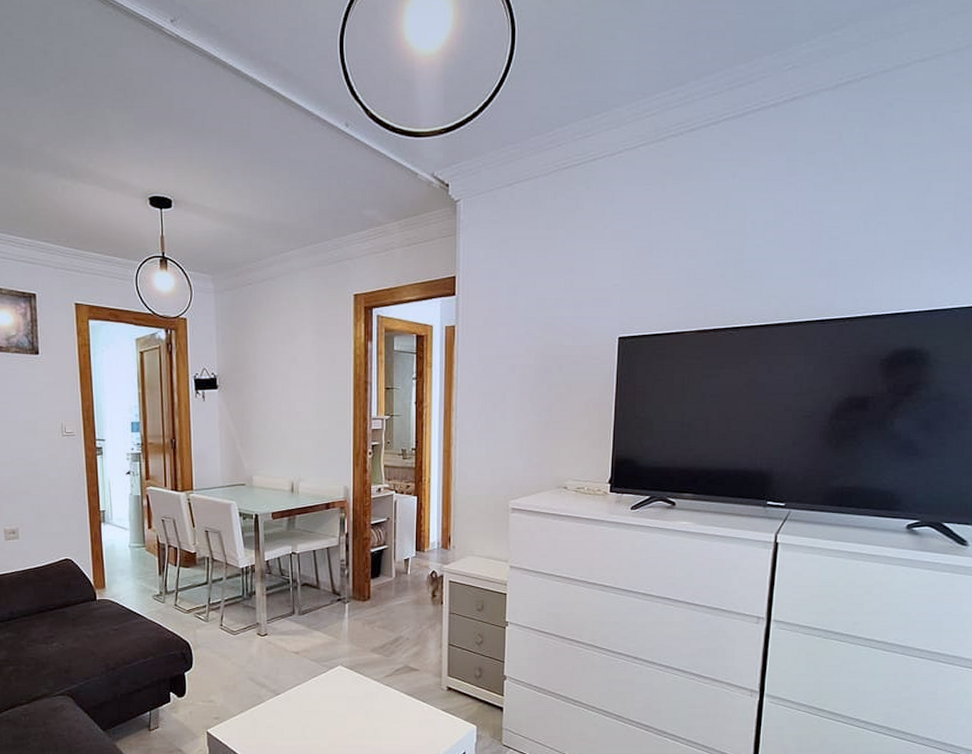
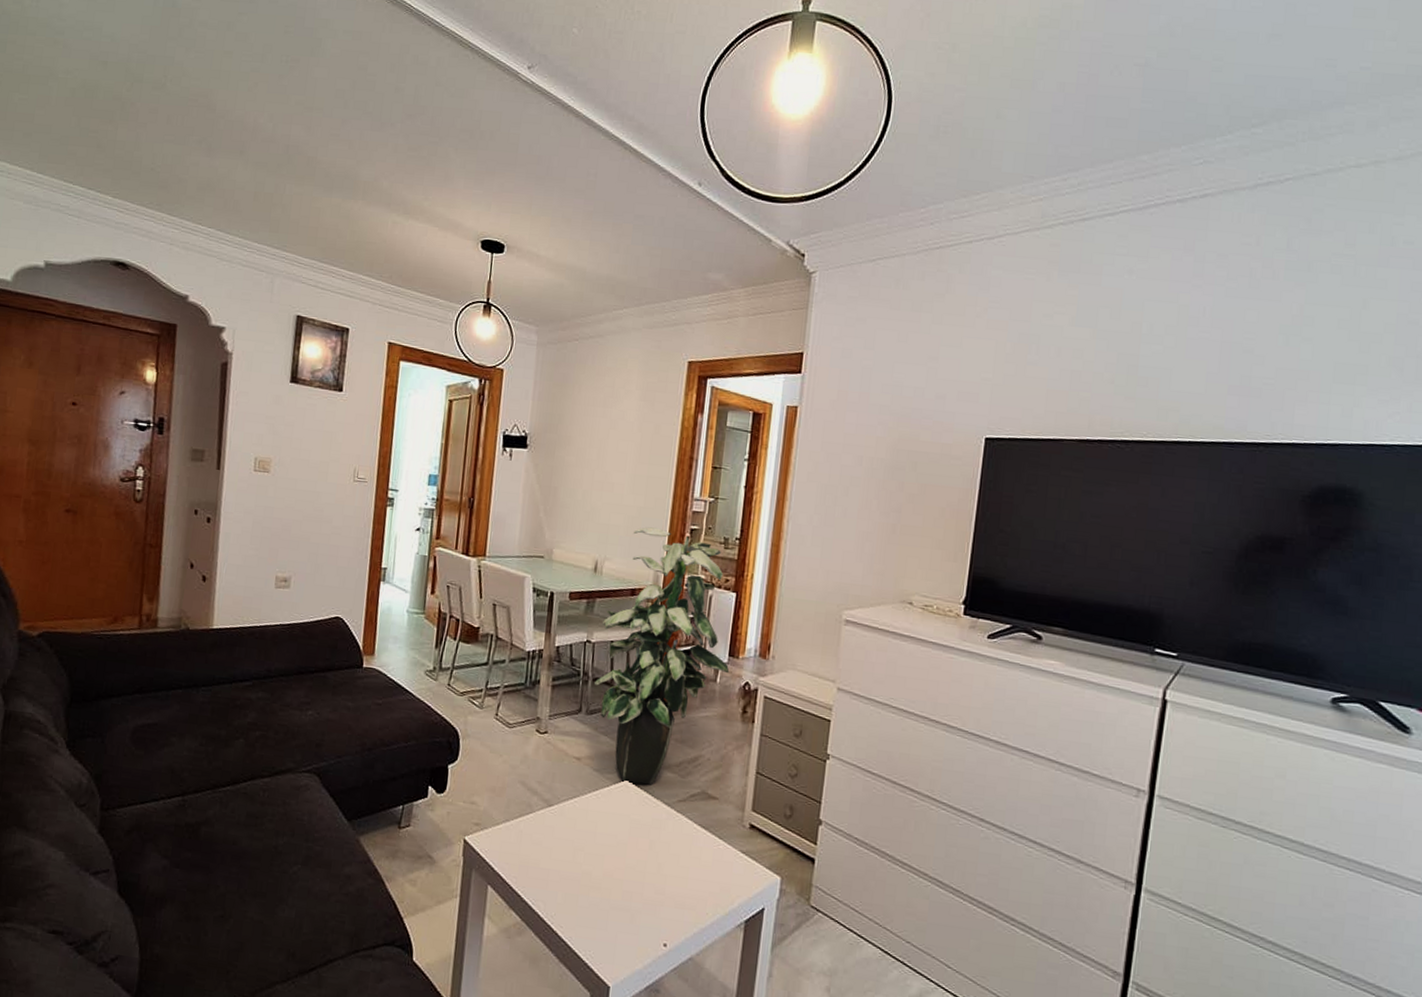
indoor plant: none [303,448,418,667] -> present [594,527,730,785]

